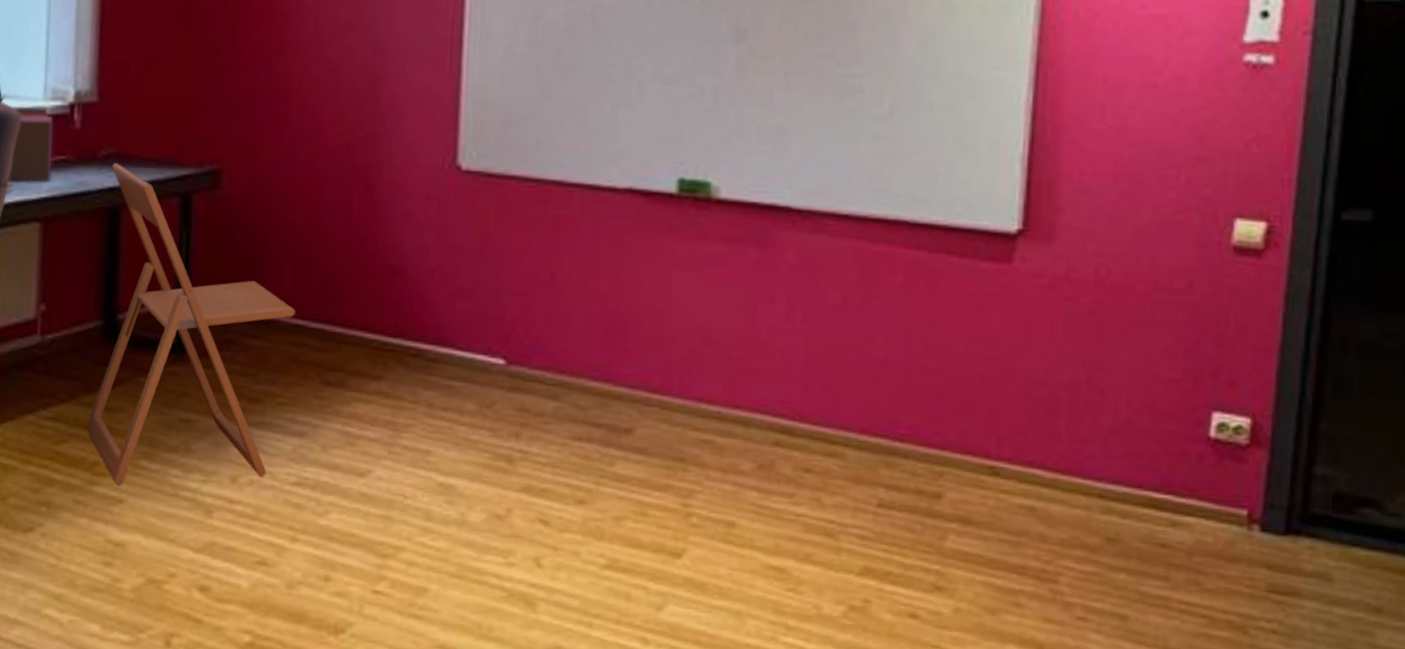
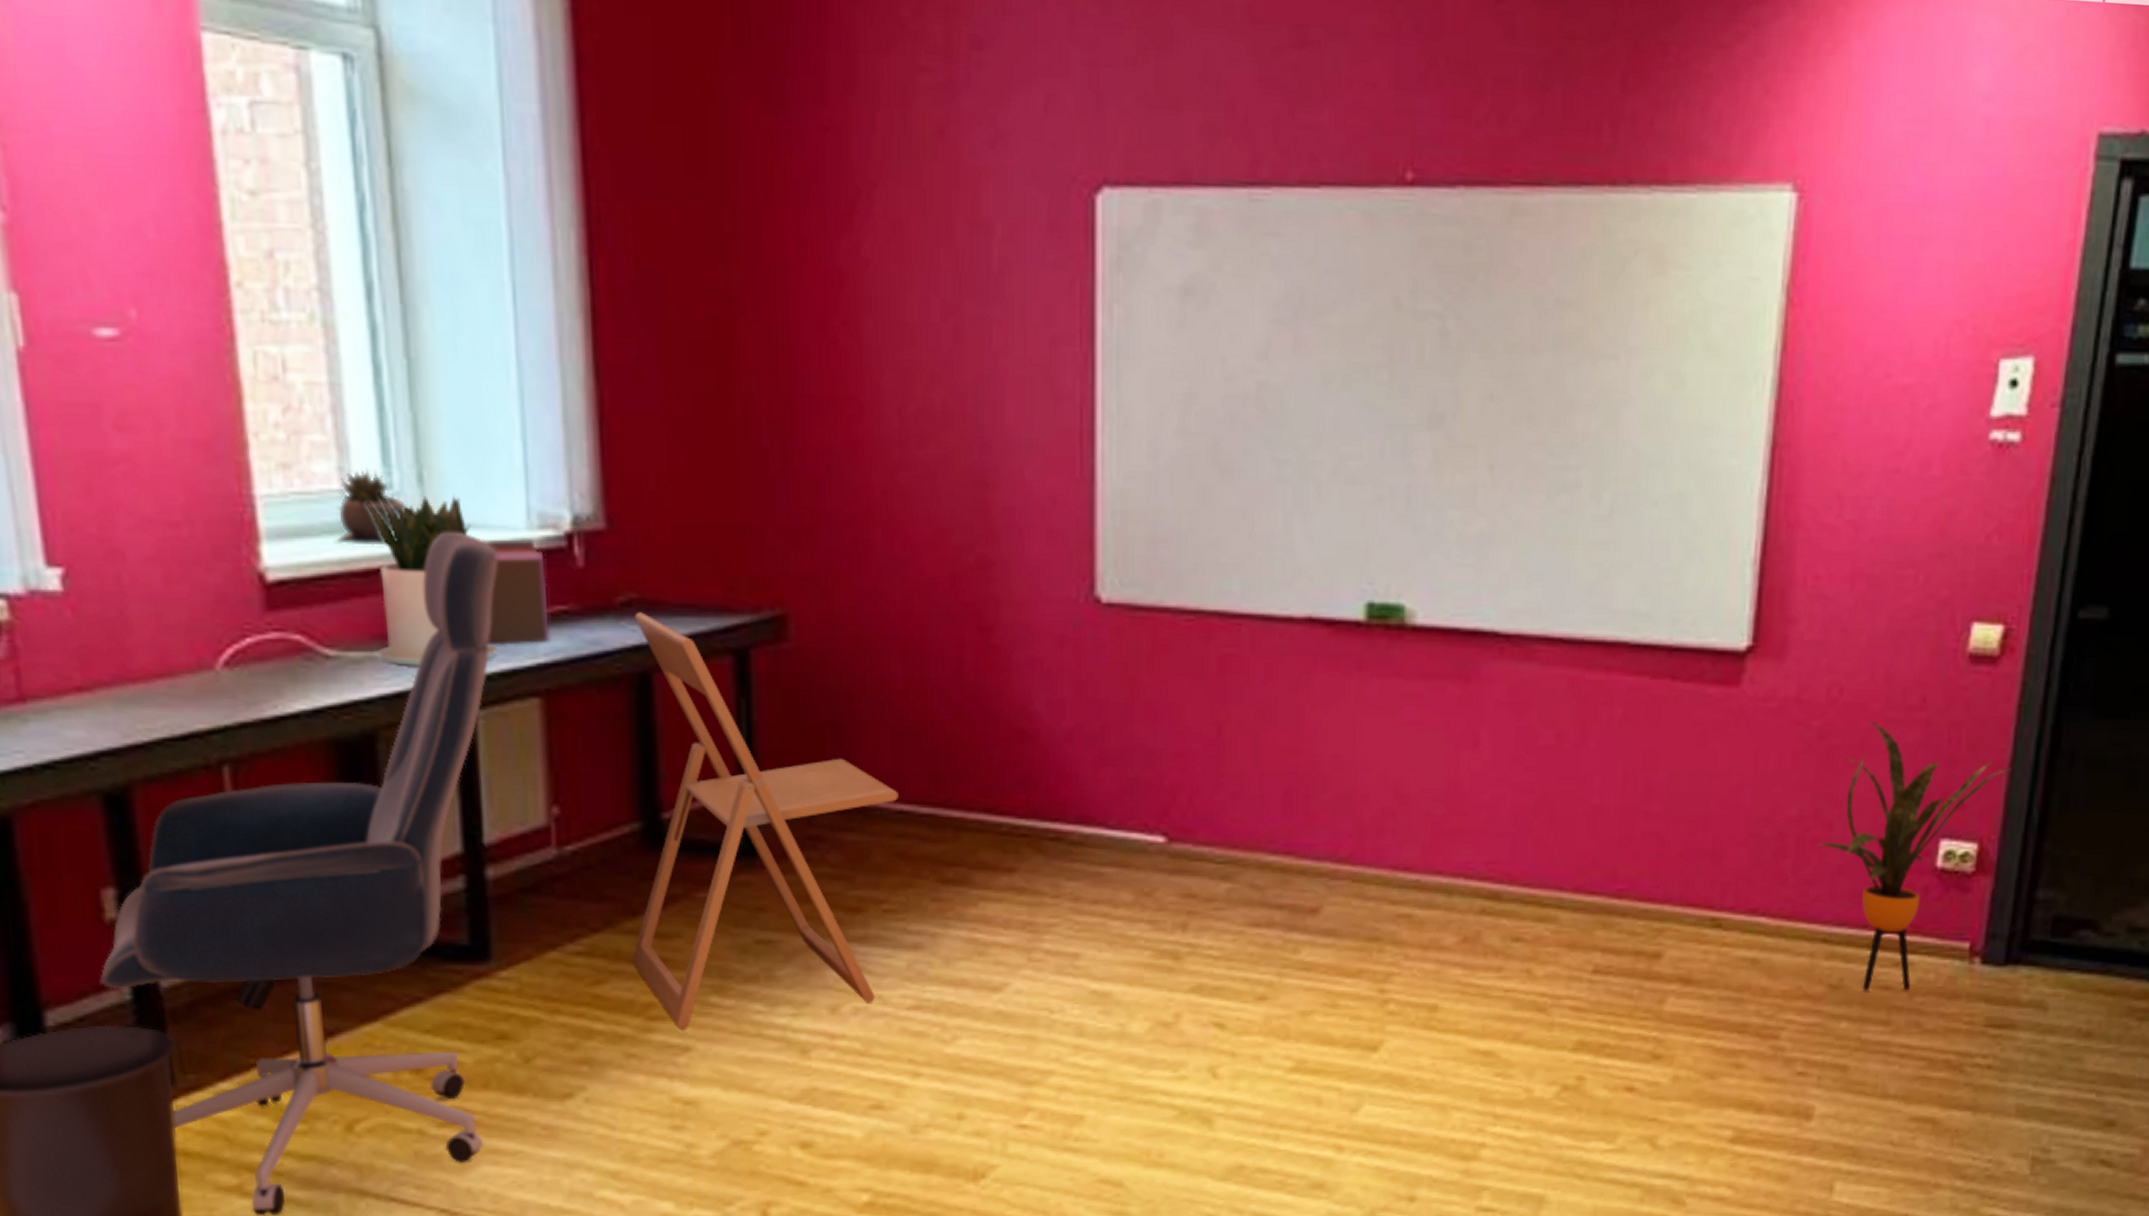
house plant: none [1089,299,1282,550] -> present [1816,719,2012,992]

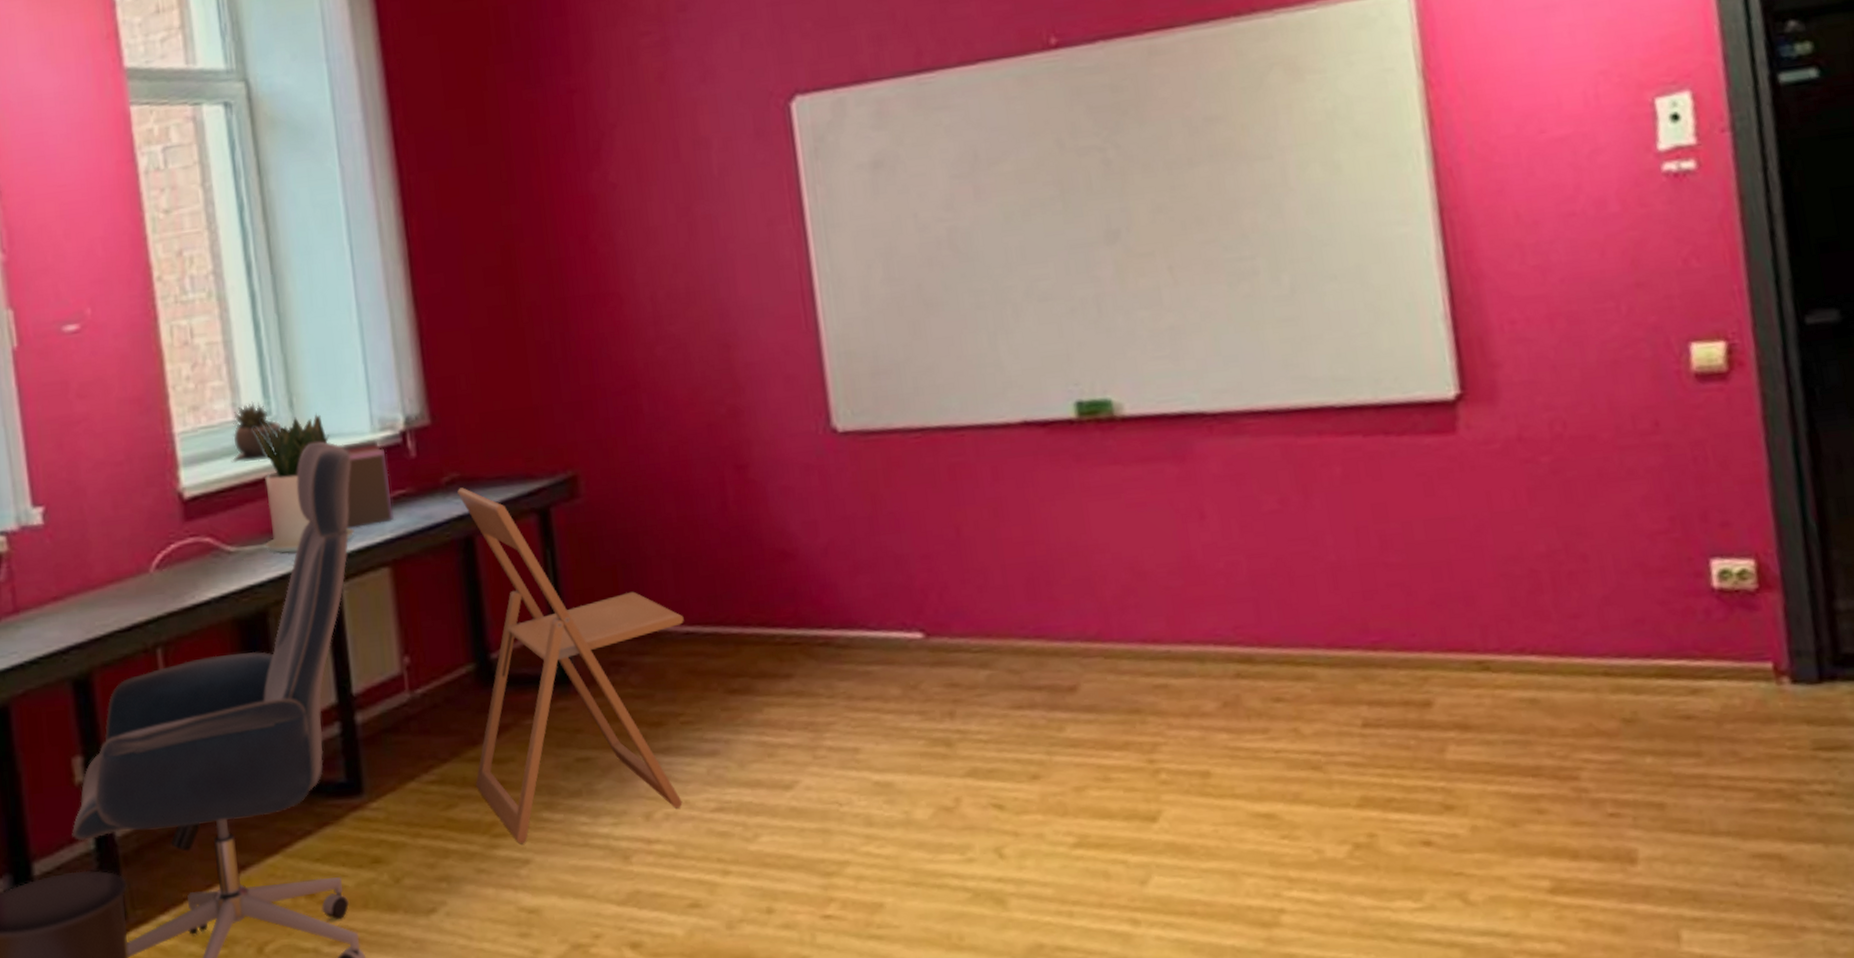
house plant: present [1816,719,2012,992] -> none [1574,449,1773,724]

